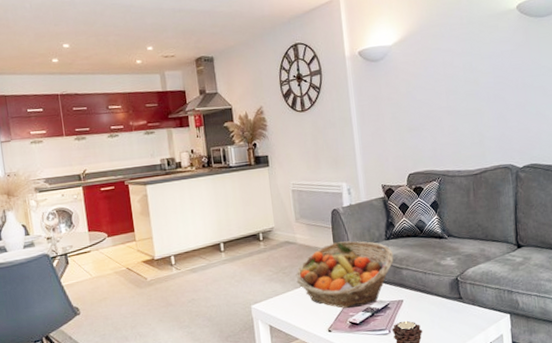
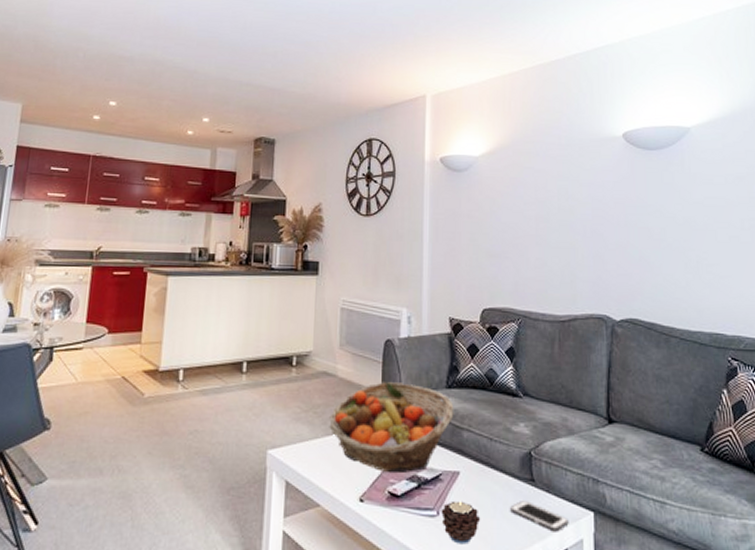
cell phone: none [445,313,491,332] -> present [510,501,569,532]

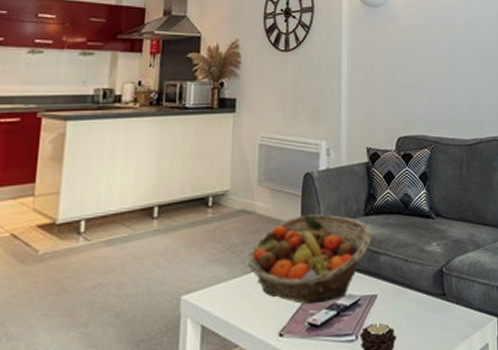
cell phone: present [510,501,569,532] -> none [424,315,476,340]

